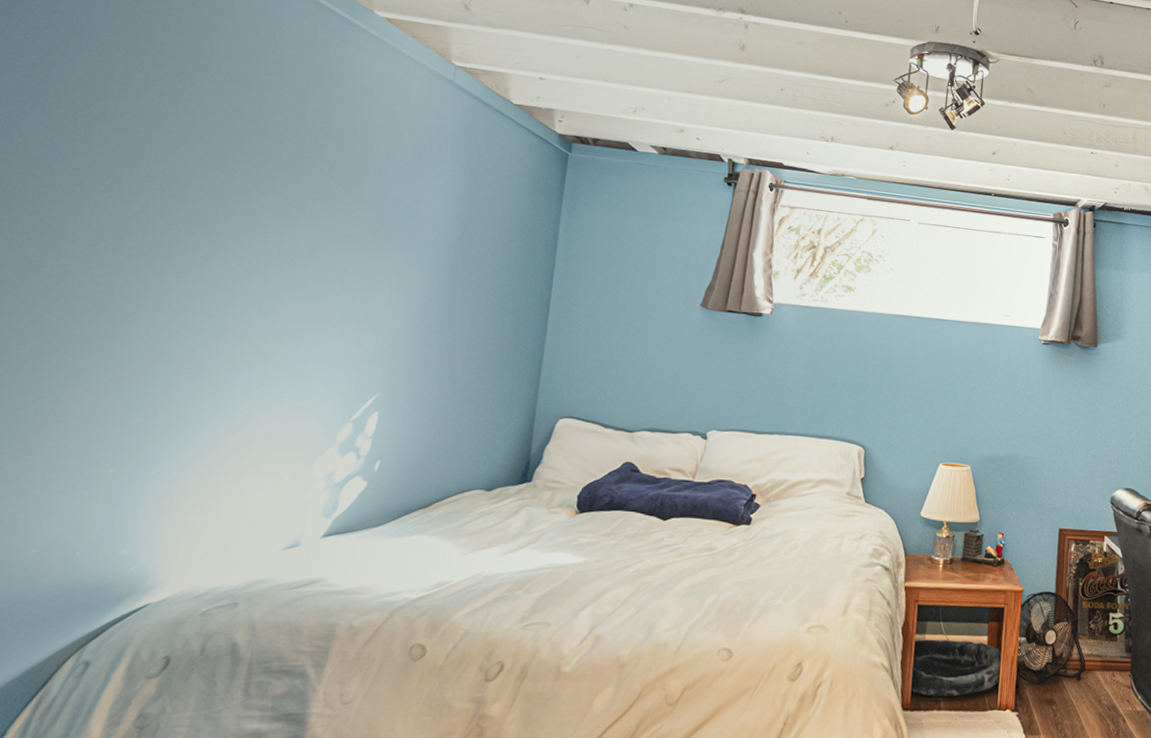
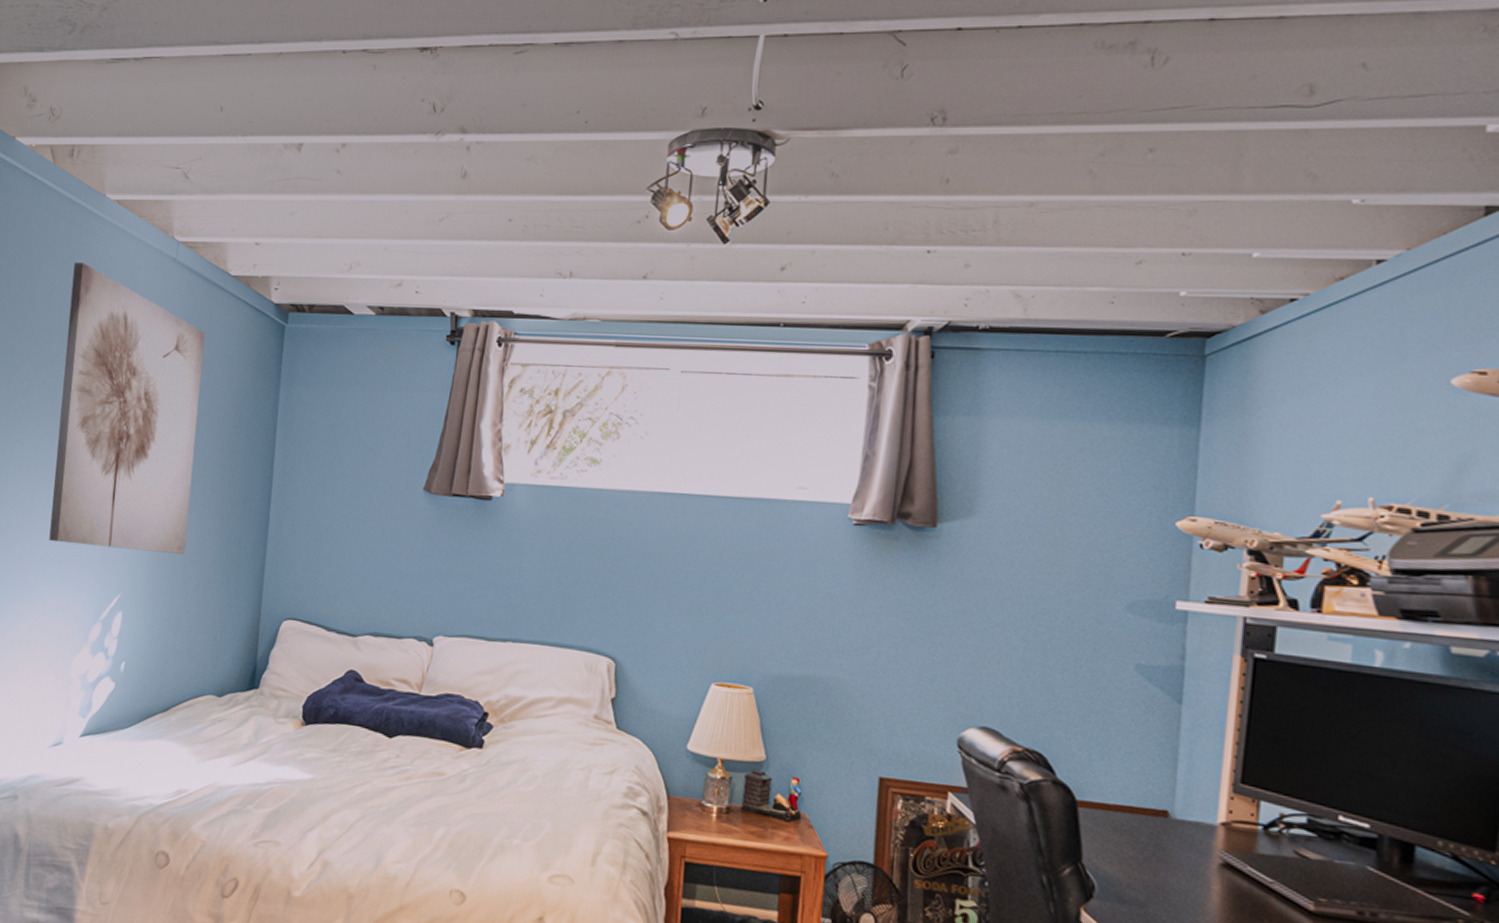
wall art: none [290,71,483,357] -> present [49,263,205,554]

